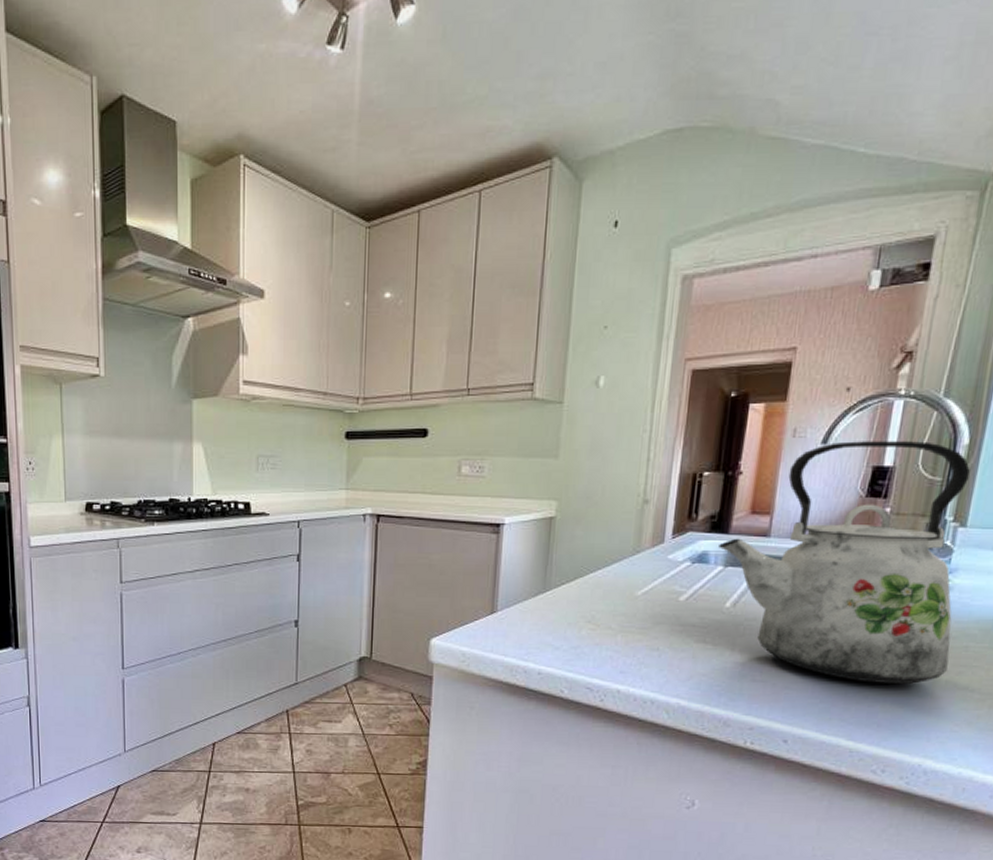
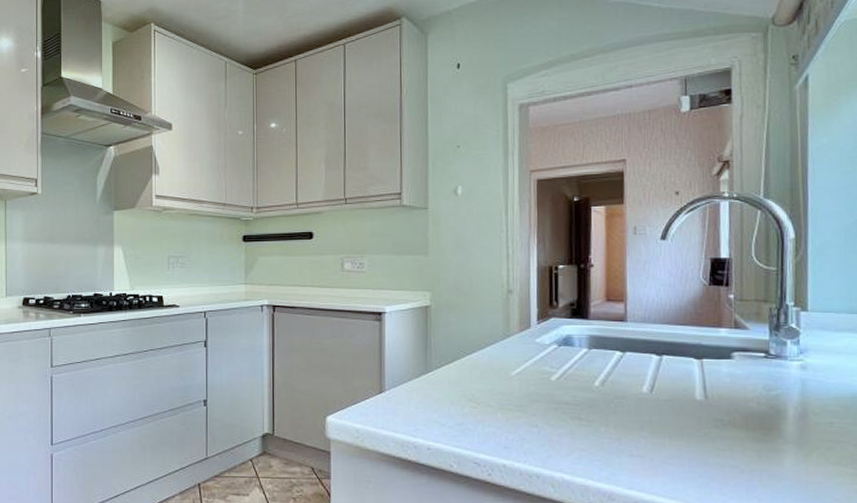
kettle: present [719,441,970,685] -> none [581,236,816,460]

